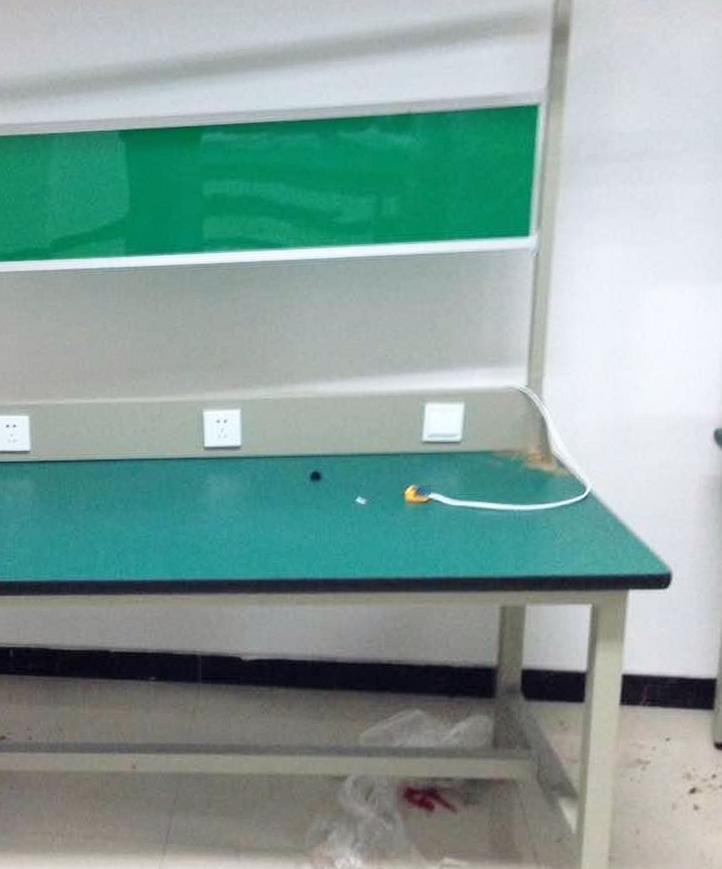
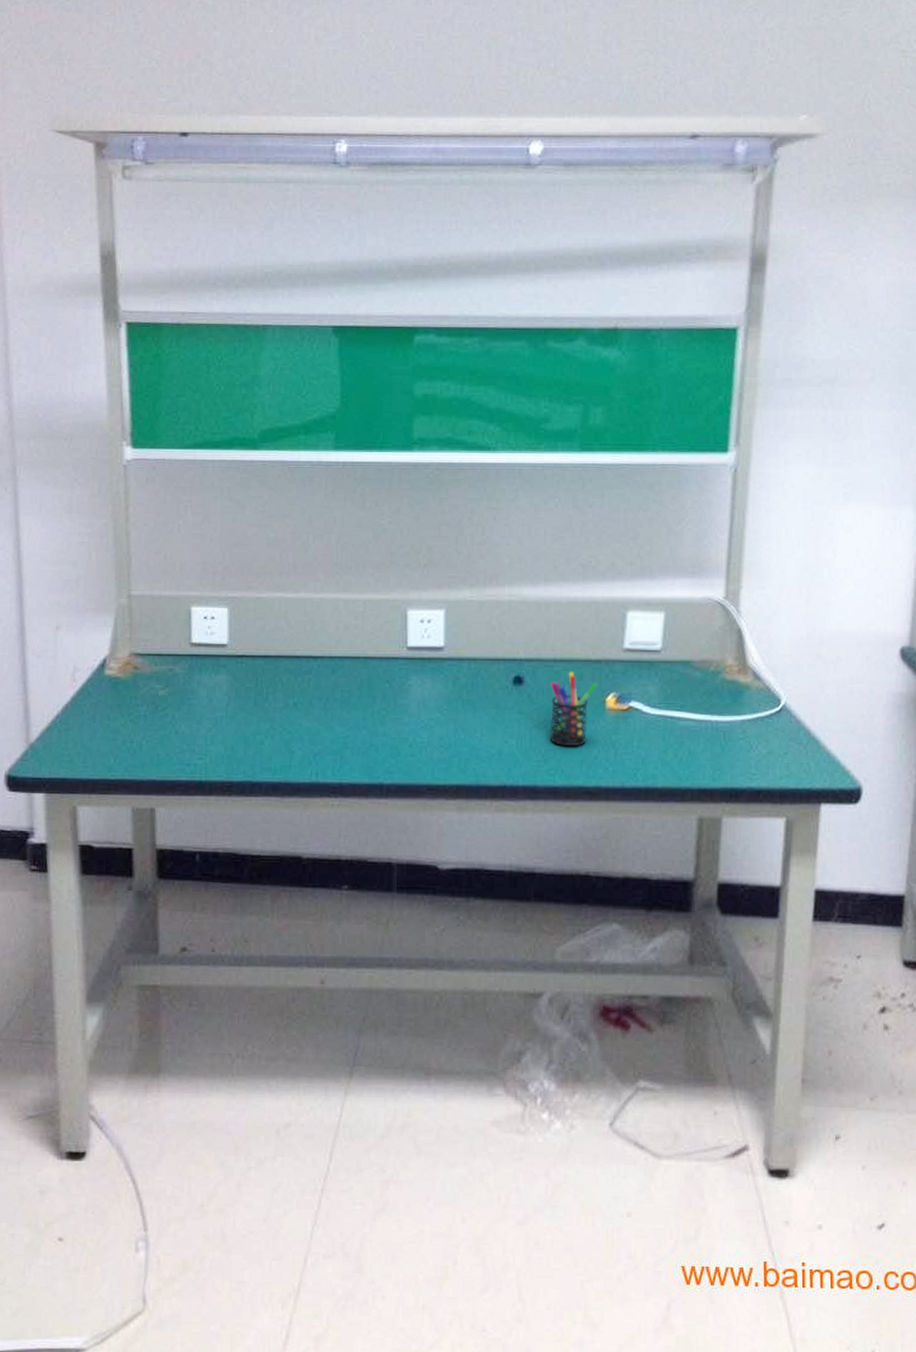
pen holder: none [349,465,397,540] -> present [550,671,598,747]

